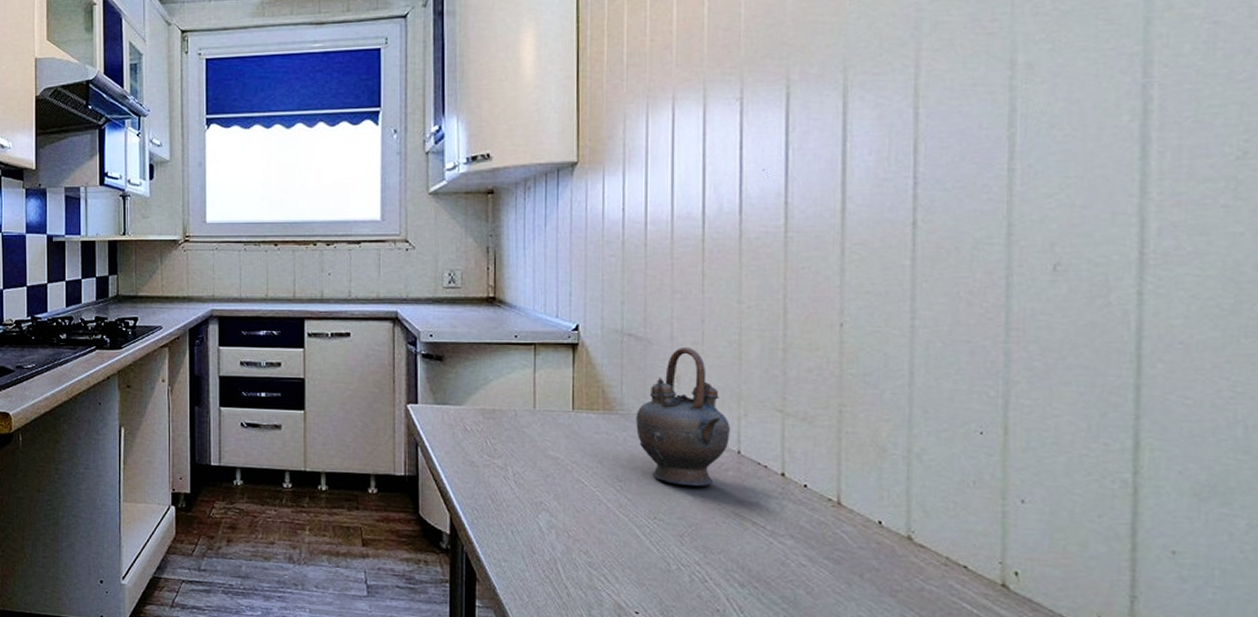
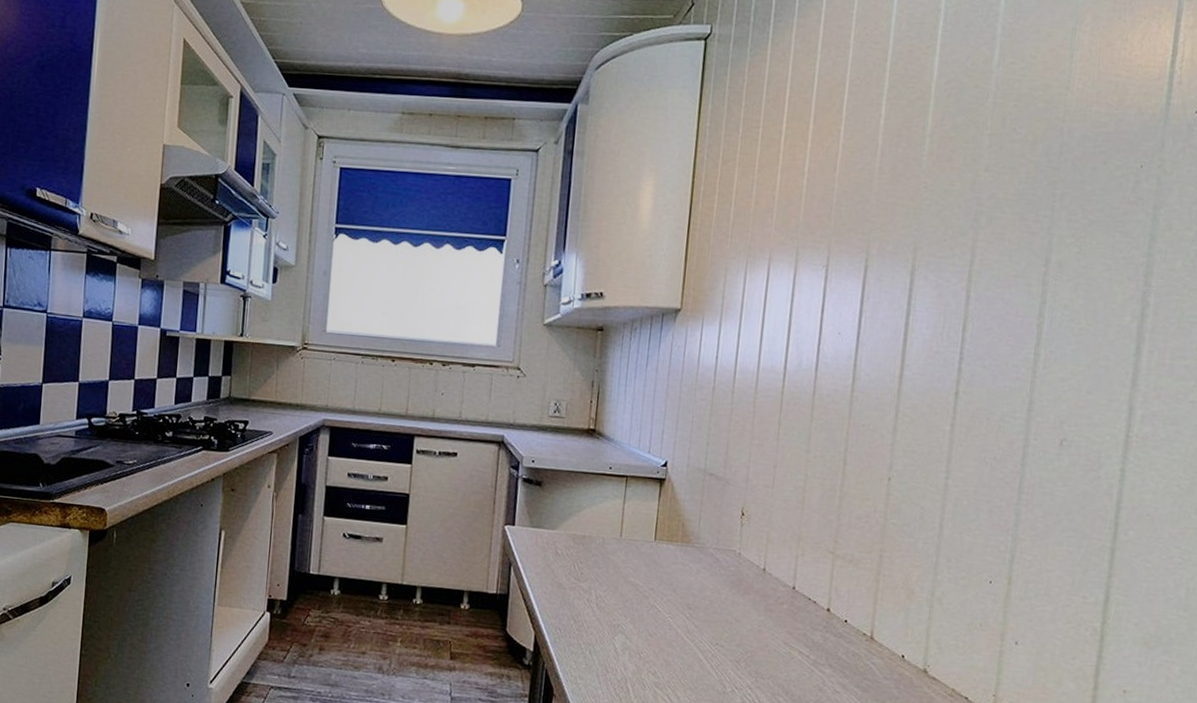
teapot: present [636,346,730,487] -> none [708,488,789,617]

